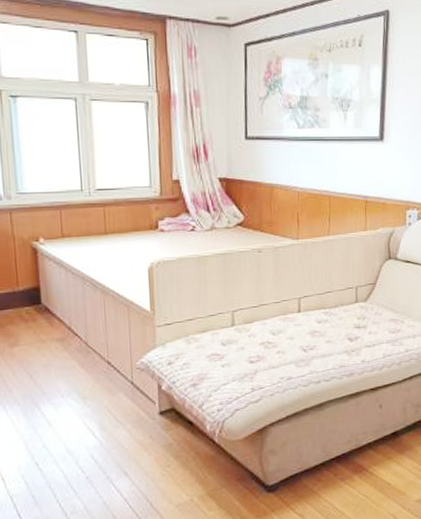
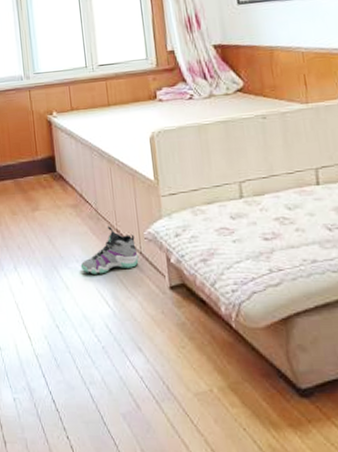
sneaker: none [66,358,130,408] -> present [80,226,139,275]

